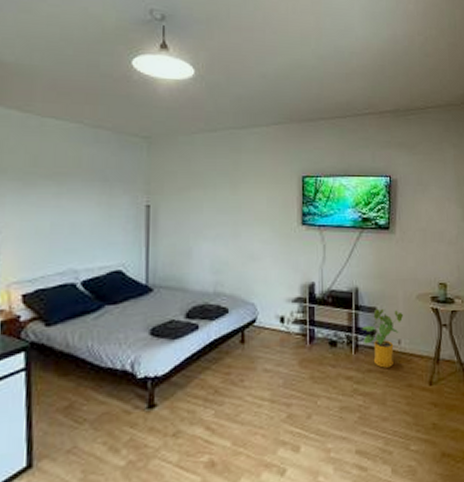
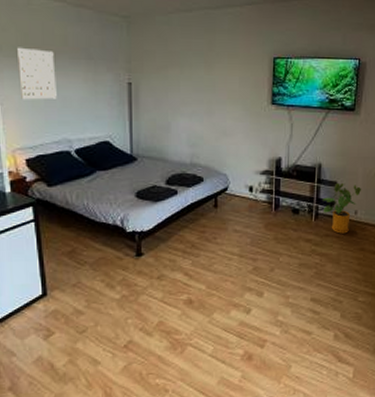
wall art: none [22,169,66,227] -> present [16,47,57,100]

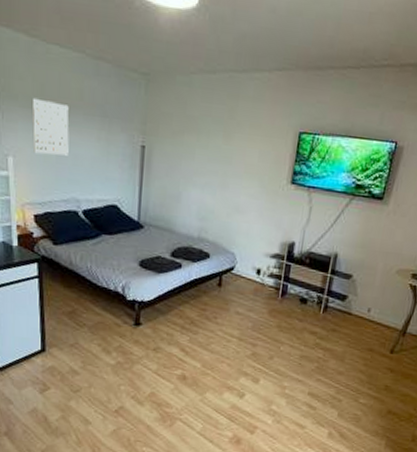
house plant: present [323,182,362,234] -> none [333,276,380,331]

